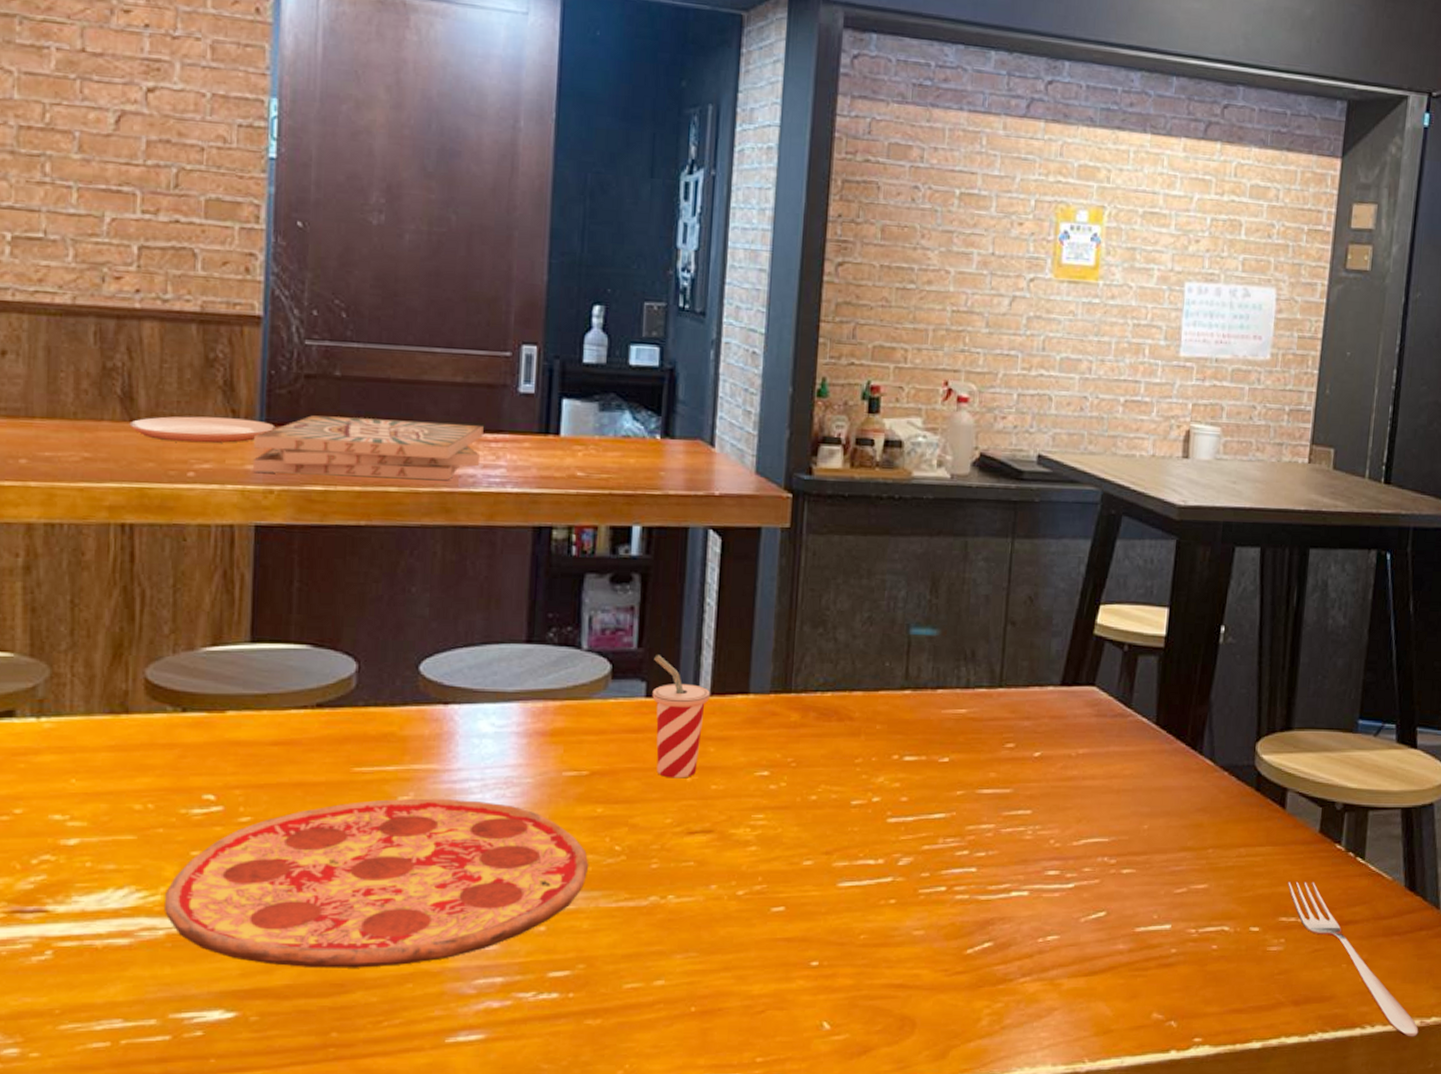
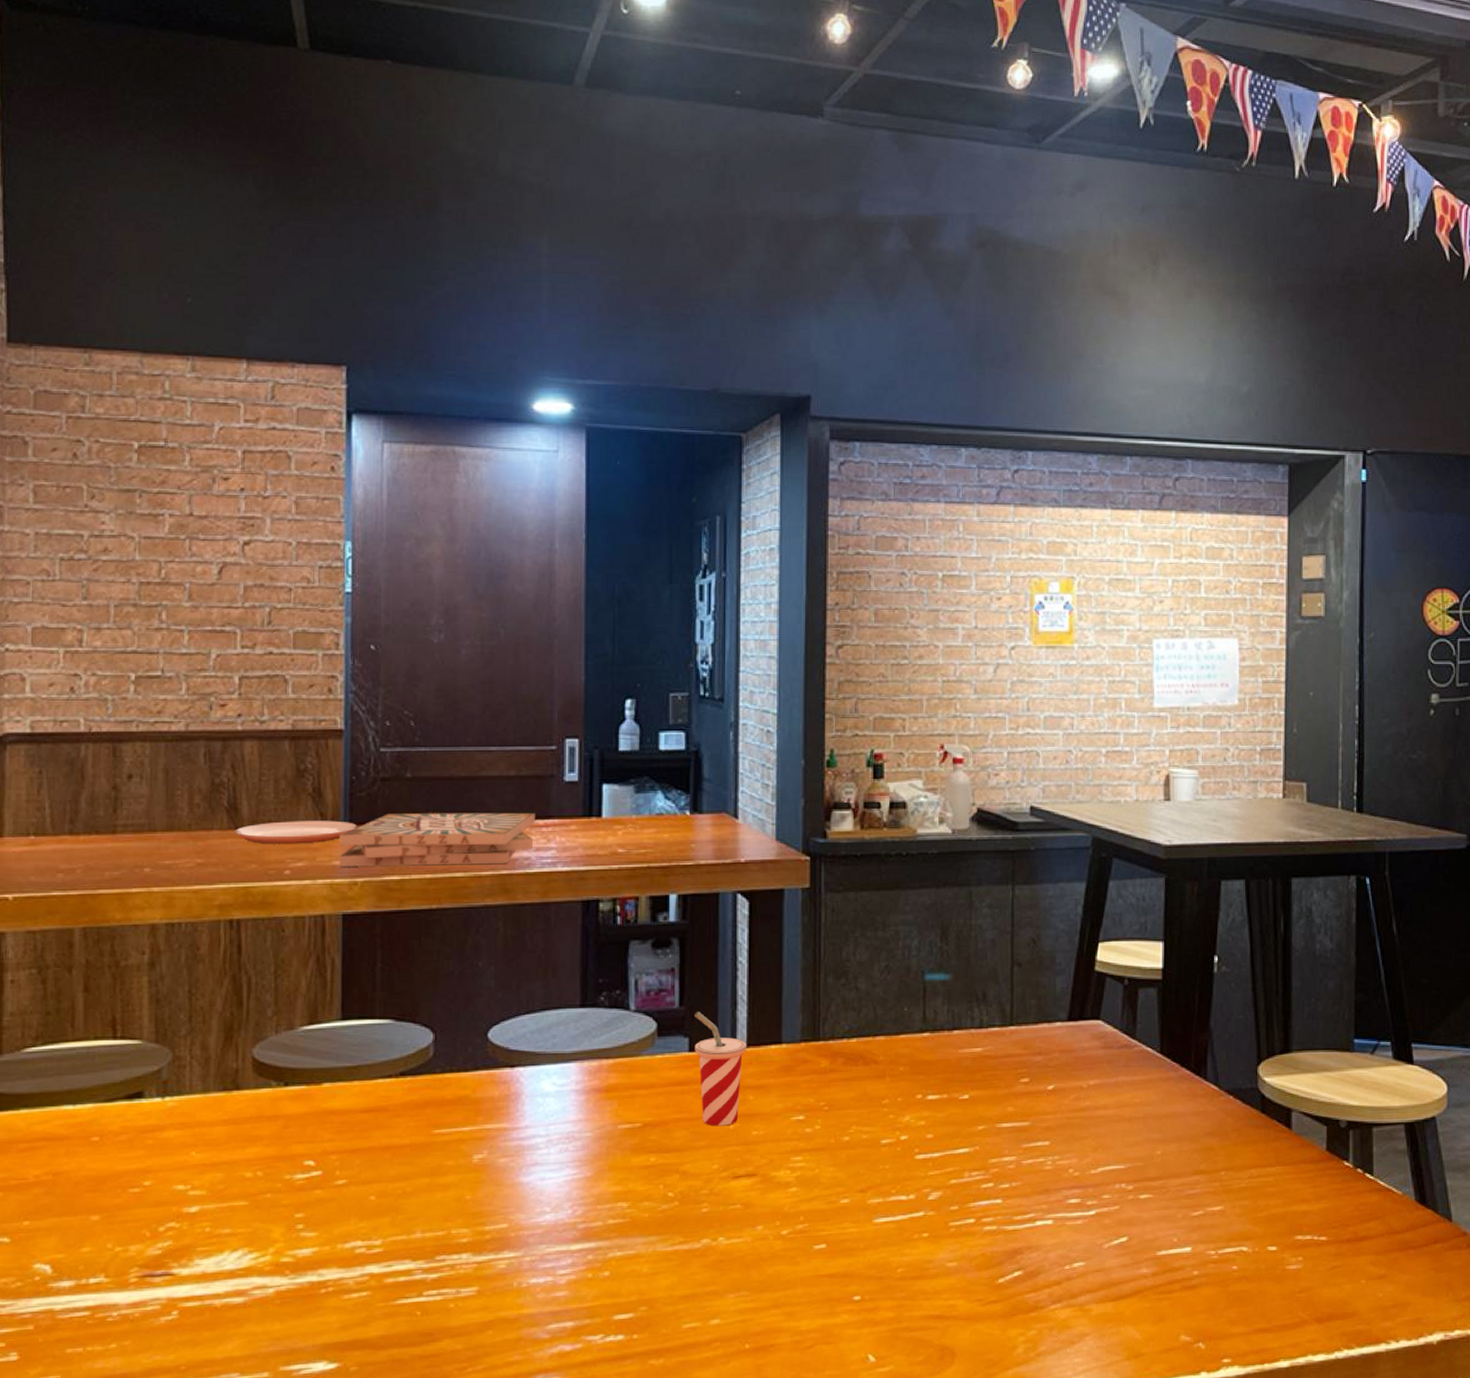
pizza: present [165,798,589,968] -> none [274,1155,646,1319]
fork: present [1287,881,1419,1037] -> none [1299,1199,1444,1351]

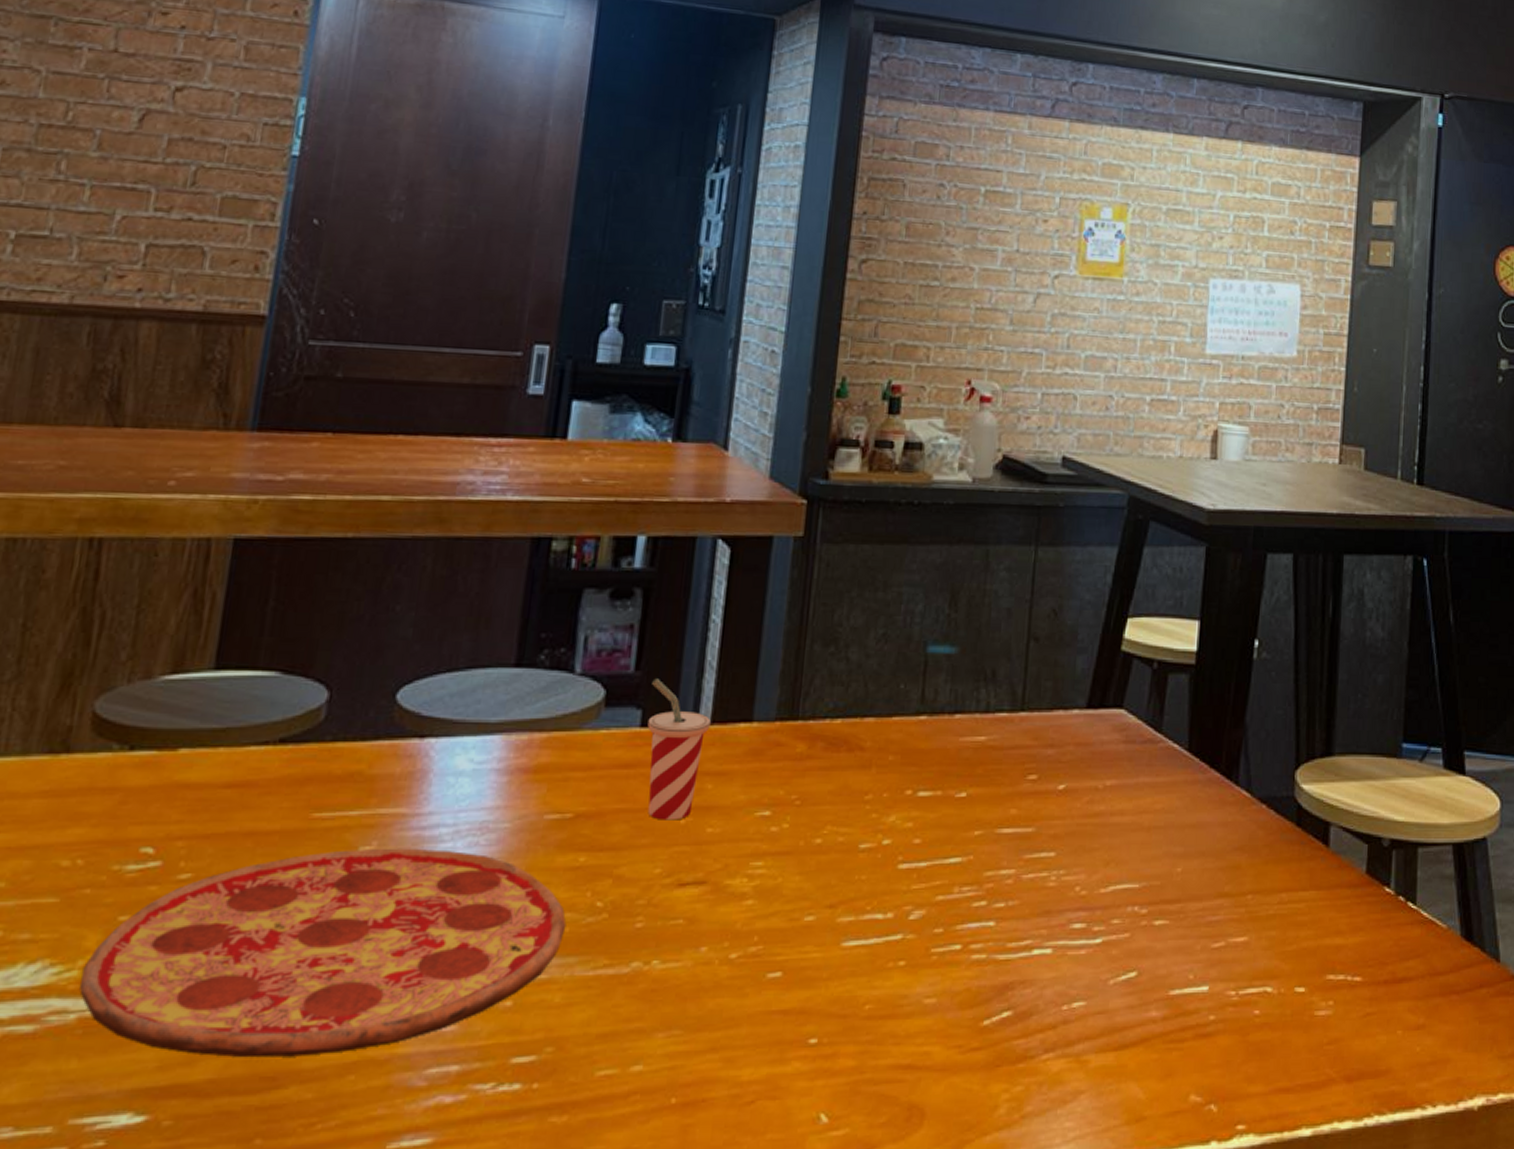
plate: present [235,821,357,845] -> none [112,420,268,450]
pizza: none [274,1155,646,1319] -> present [79,848,567,1058]
pizza box: present [339,812,535,867] -> none [238,419,488,487]

